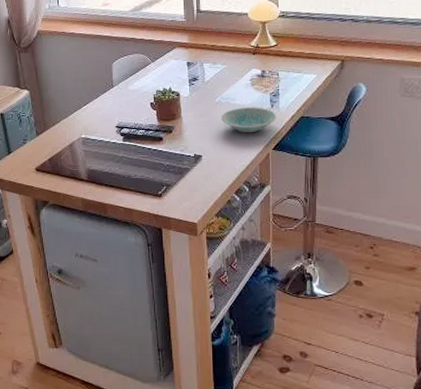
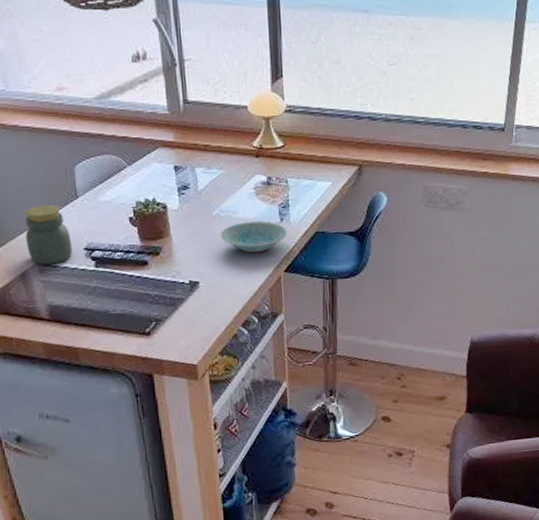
jar: none [74,93,107,138] -> present [24,205,73,265]

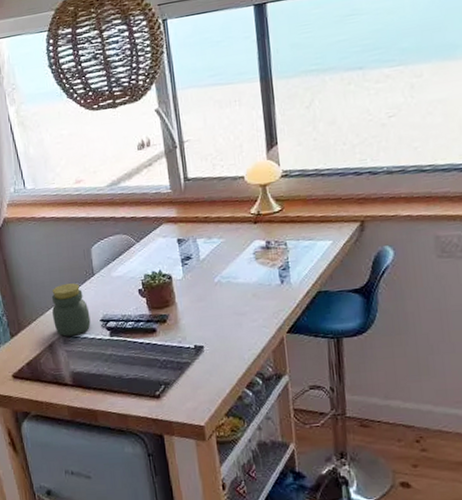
bowl: present [220,221,287,253] -> none [222,284,288,316]

